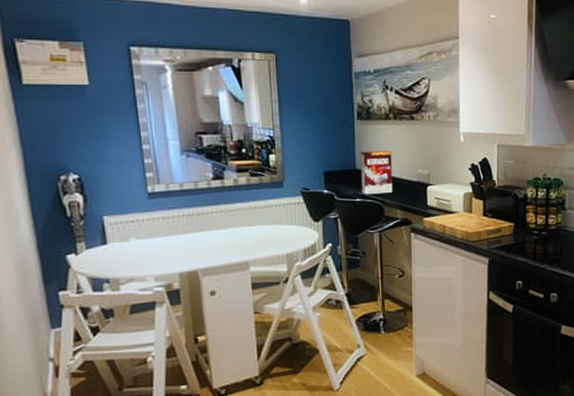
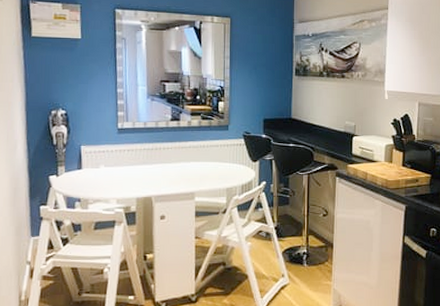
cereal box: present [360,150,393,195] -> none [294,103,324,141]

